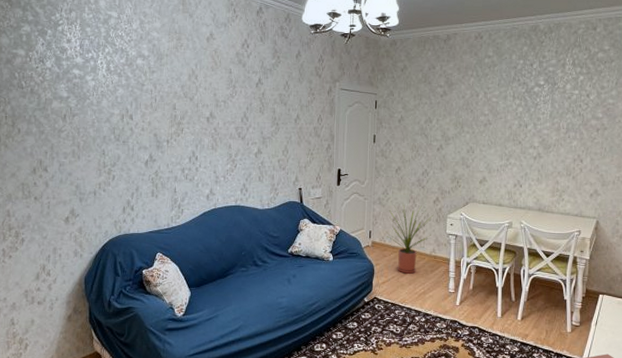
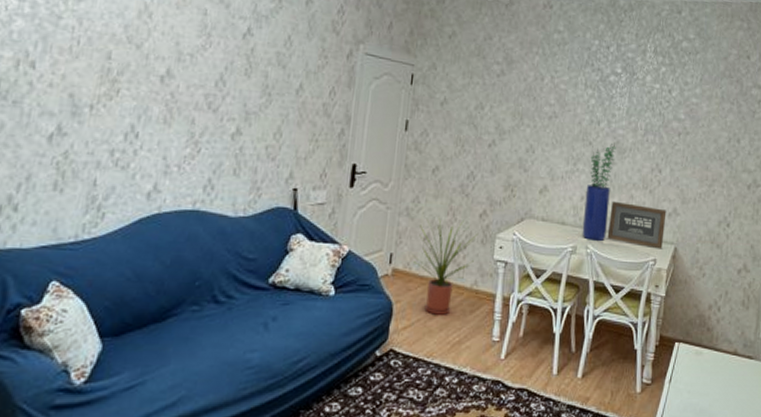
vase: none [516,139,542,217] -> present [582,141,616,241]
picture frame: none [537,186,588,223] -> present [607,201,667,249]

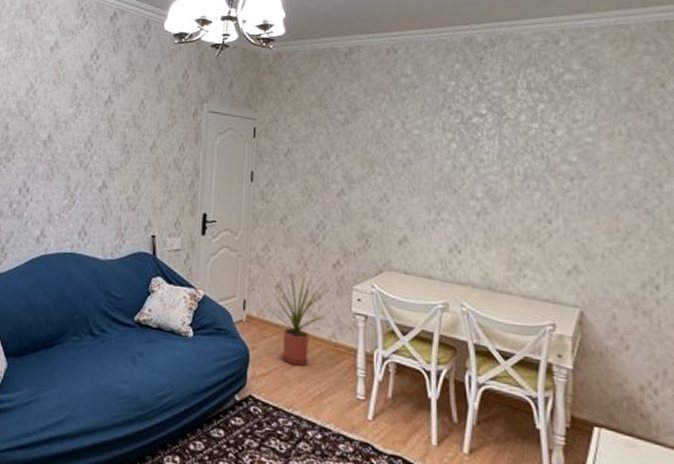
vase: present [582,141,616,241] -> none [453,188,488,299]
picture frame: present [607,201,667,249] -> none [486,254,564,313]

